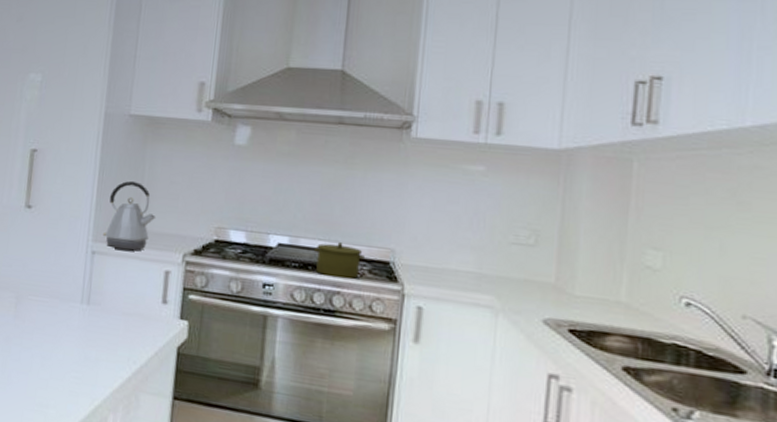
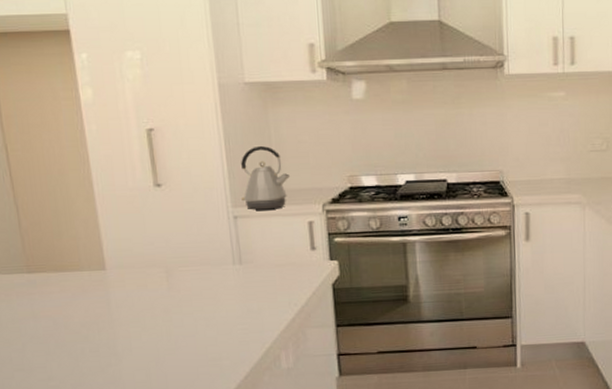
cooking pot: present [313,242,366,280] -> none [436,172,480,202]

